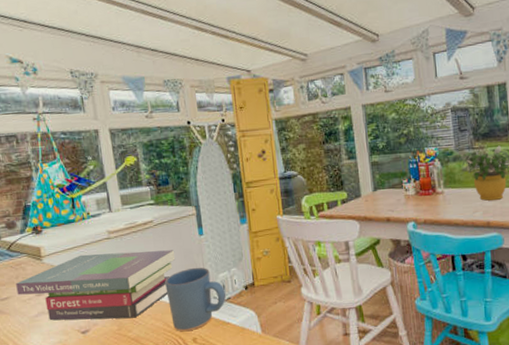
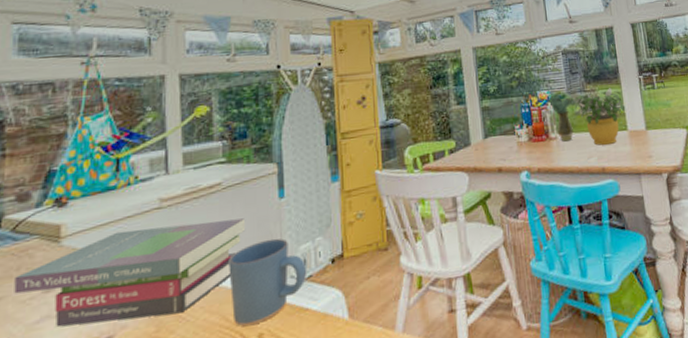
vase: none [437,152,460,196] -> present [549,95,574,142]

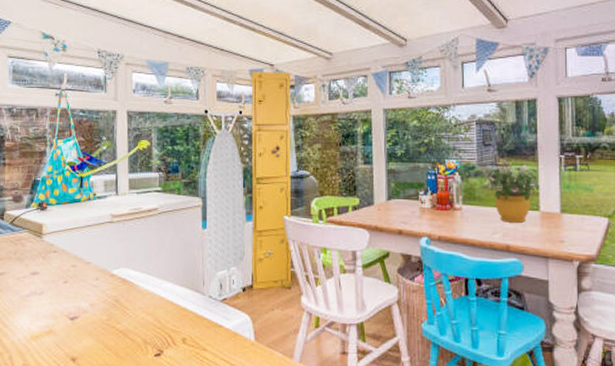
books: present [14,218,246,327] -> none [13,236,176,309]
mug: present [229,238,307,326] -> none [161,262,223,330]
vase: present [549,95,574,142] -> none [457,165,480,214]

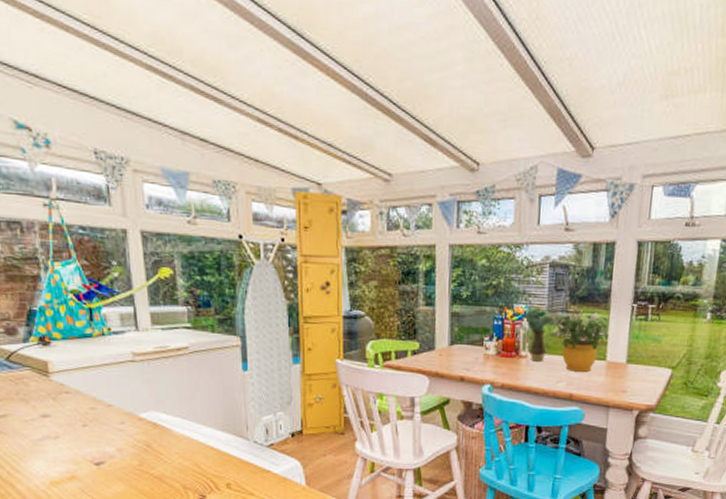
vase: none [457,165,480,214] -> present [526,310,548,362]

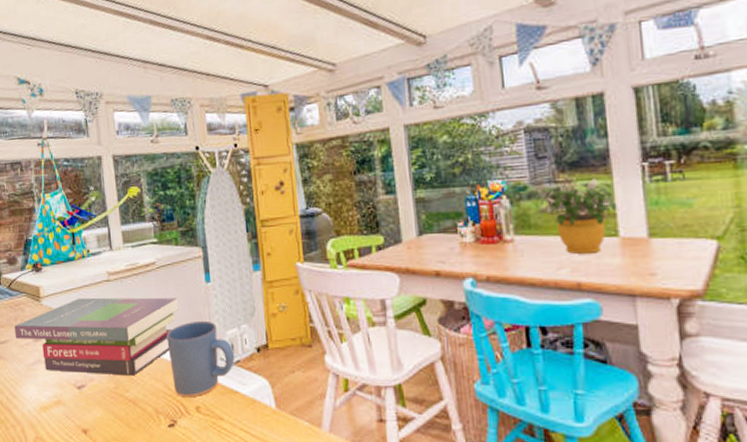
books: none [16,376,213,455] -> present [14,297,179,376]
mug: none [198,406,269,476] -> present [166,320,235,398]
vase: present [526,310,548,362] -> none [504,186,537,246]

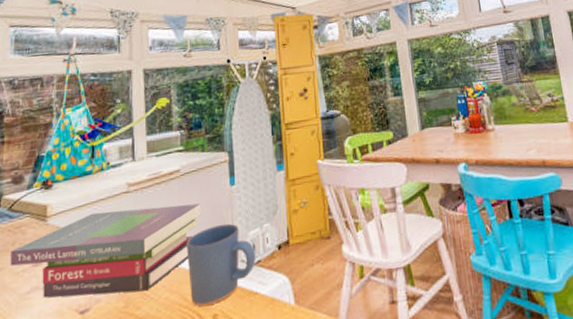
potted flower: present [539,178,616,254] -> none [511,78,564,137]

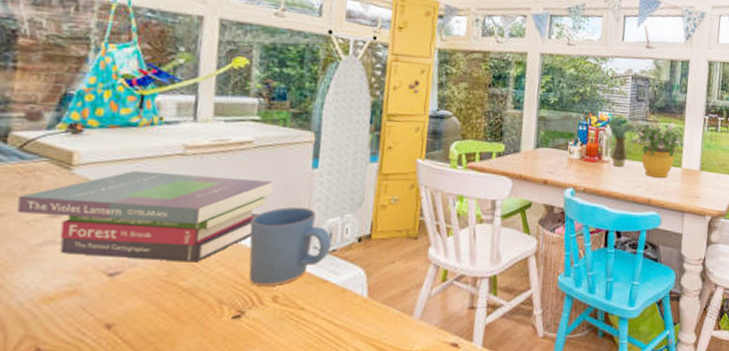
vase: none [485,86,512,133] -> present [609,118,629,167]
potted flower: none [511,78,564,137] -> present [633,122,683,178]

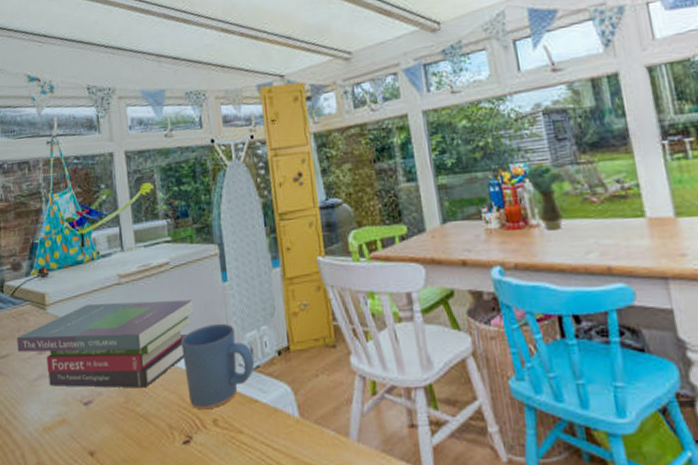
potted flower: present [633,122,683,178] -> none [562,158,640,237]

